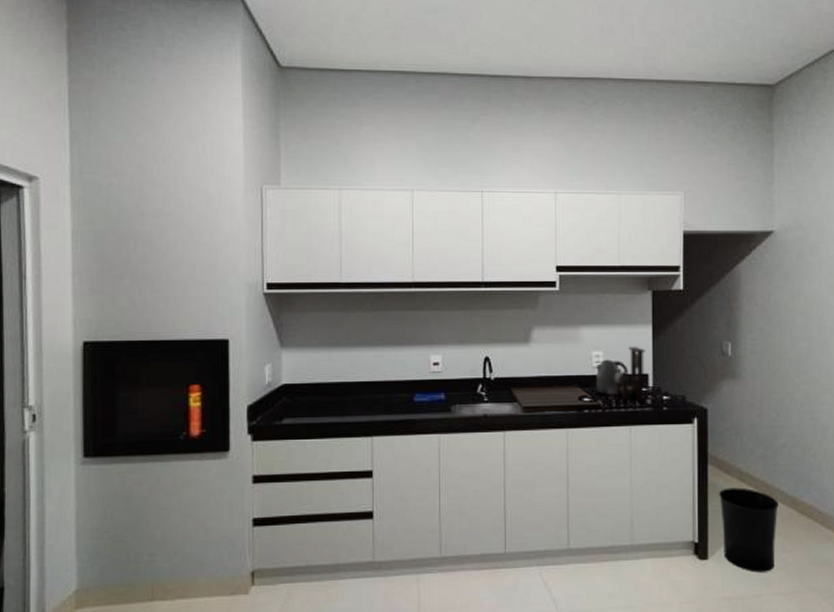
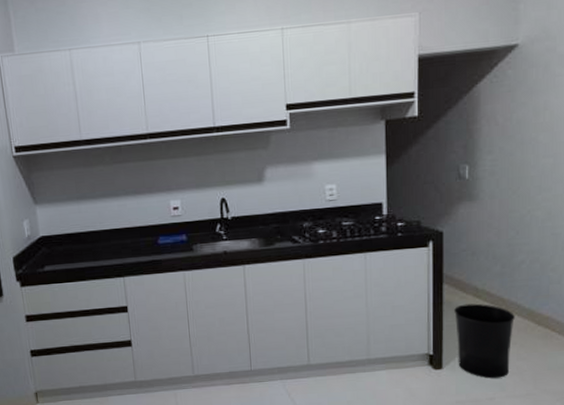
cutting board: present [510,386,602,412] -> none [247,219,336,247]
kettle: present [596,359,630,397] -> none [330,191,364,228]
paper towel holder: present [614,346,645,404] -> none [348,176,379,233]

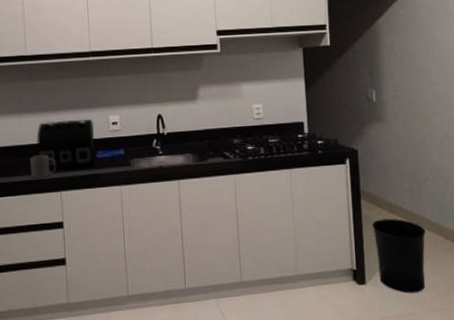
mug: none [90,241,118,265] -> present [29,155,57,179]
treasure chest: none [96,205,158,257] -> present [36,119,96,171]

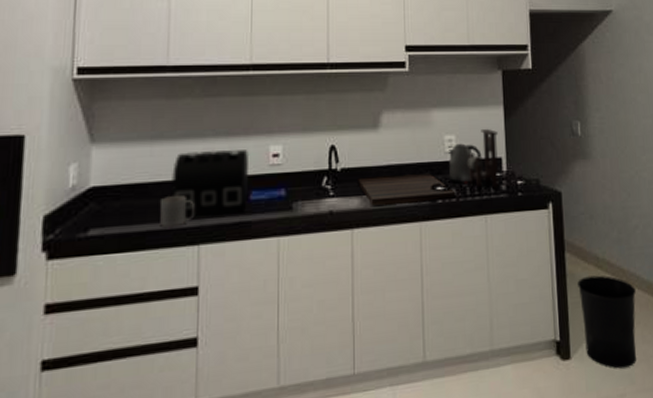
cutting board: none [181,136,264,162] -> present [358,174,456,206]
kettle: none [257,110,287,145] -> present [449,143,483,185]
paper towel holder: none [273,97,301,150] -> present [468,128,499,191]

